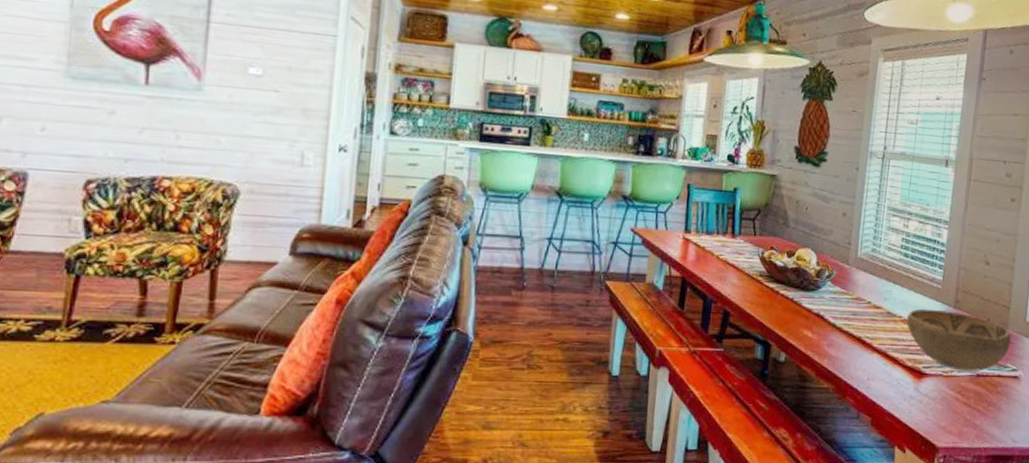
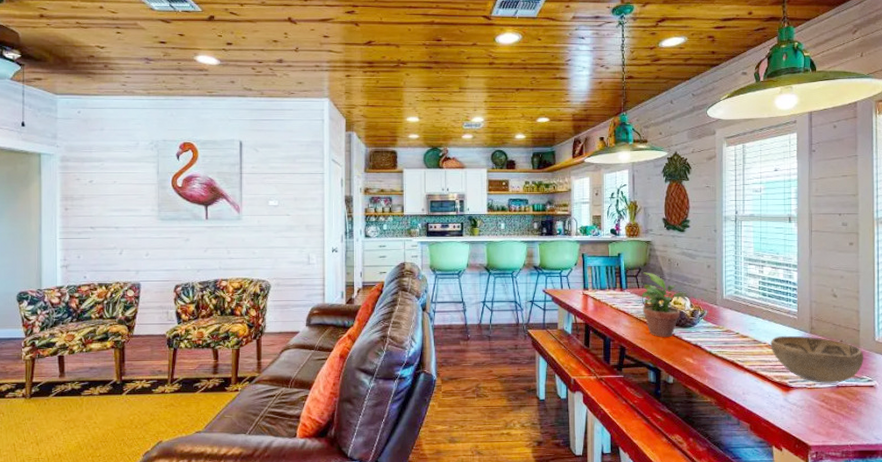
potted plant: none [754,215,816,302] -> present [640,272,688,337]

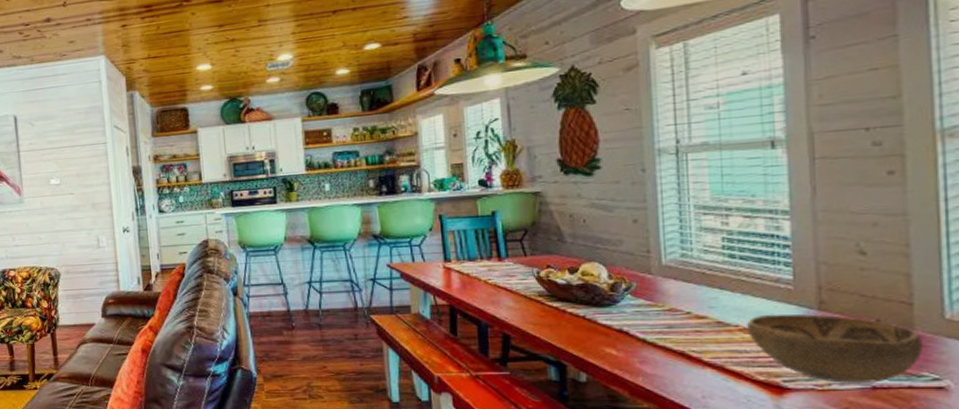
potted plant: present [640,272,688,337] -> none [529,234,605,320]

